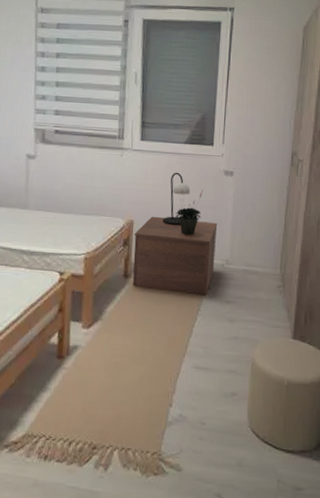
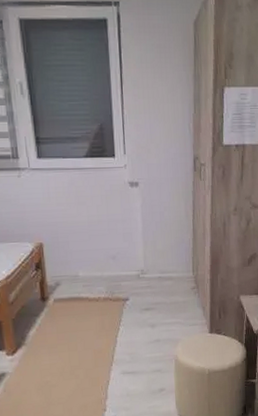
nightstand: present [132,216,218,296] -> none [45,235,131,308]
table lamp: present [162,172,191,226] -> none [72,188,98,244]
potted plant: present [175,190,203,236] -> none [84,204,112,251]

